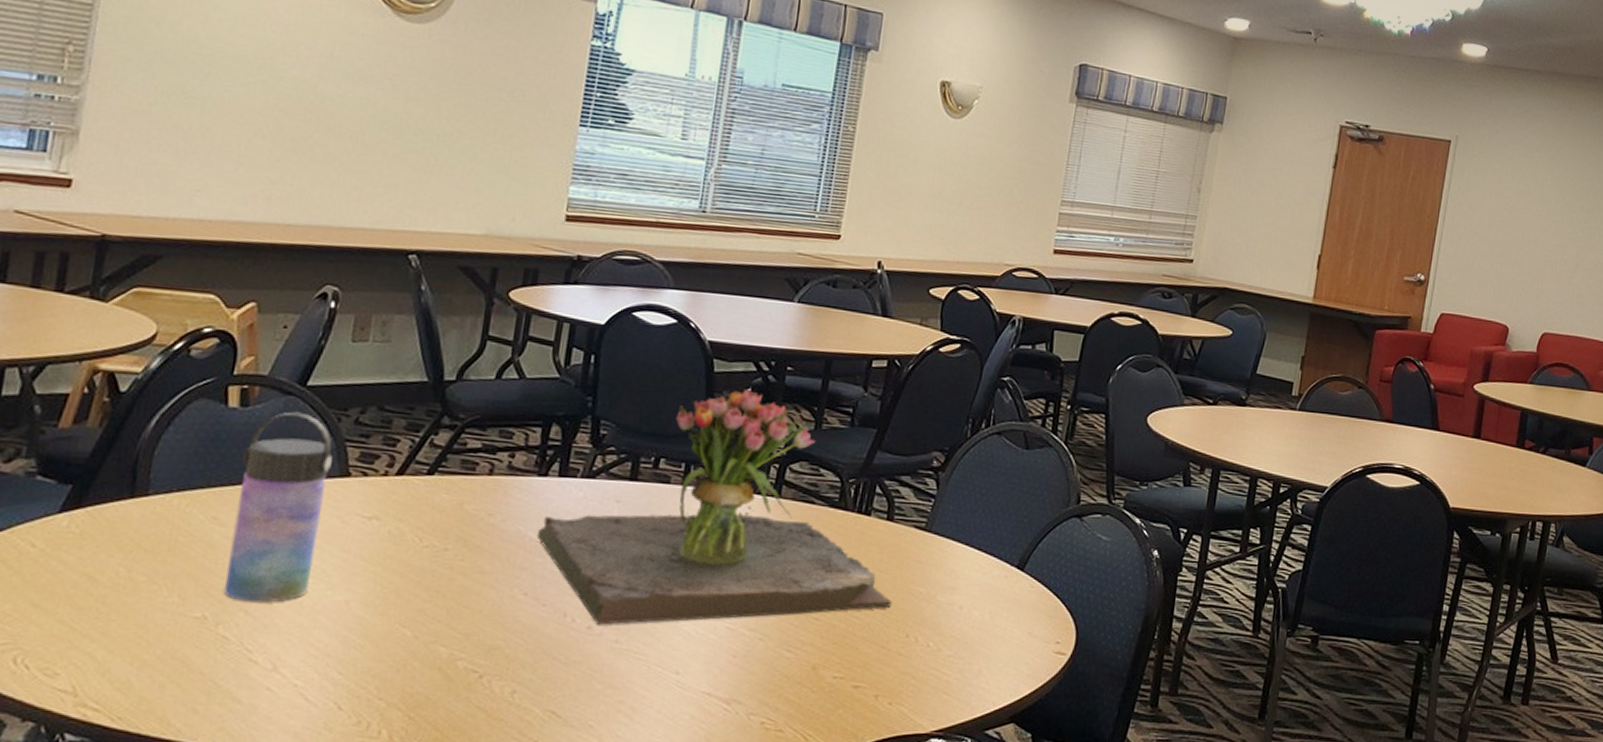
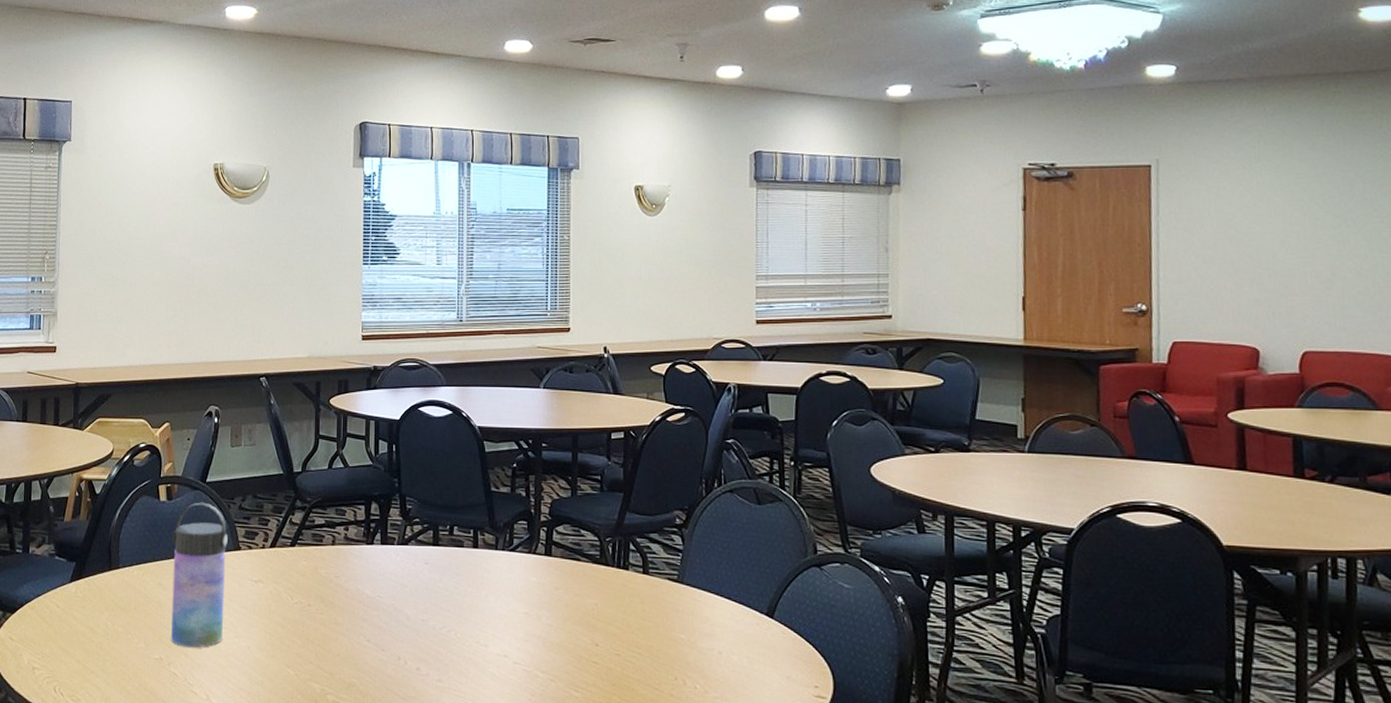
flower arrangement: present [536,389,892,625] -> none [371,464,658,667]

